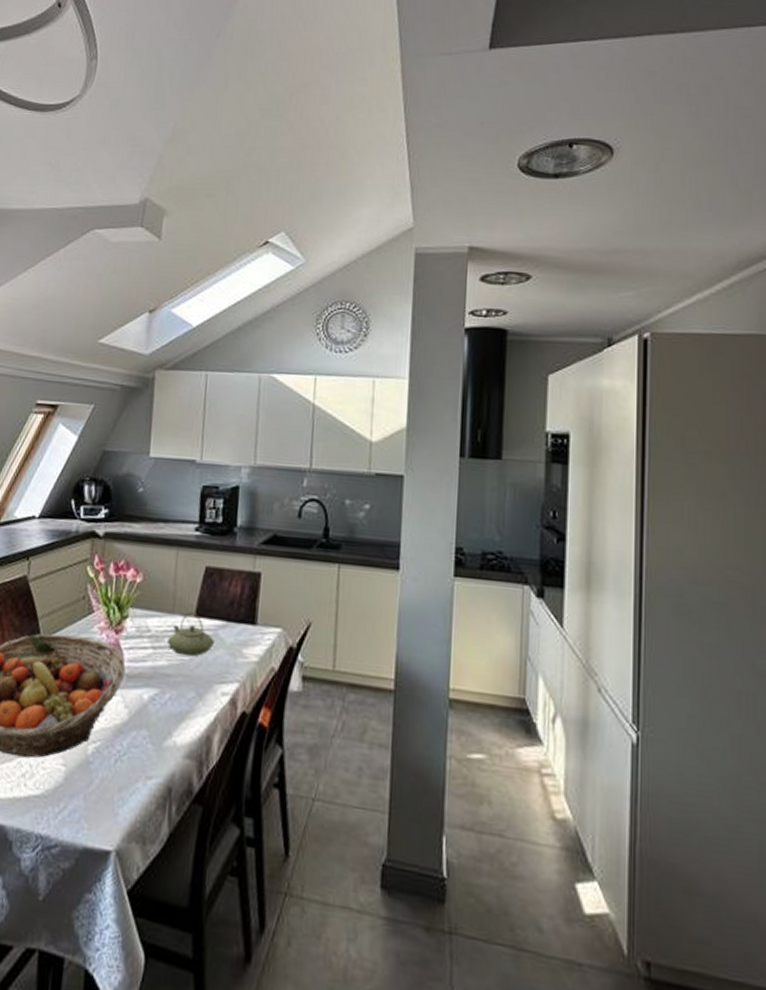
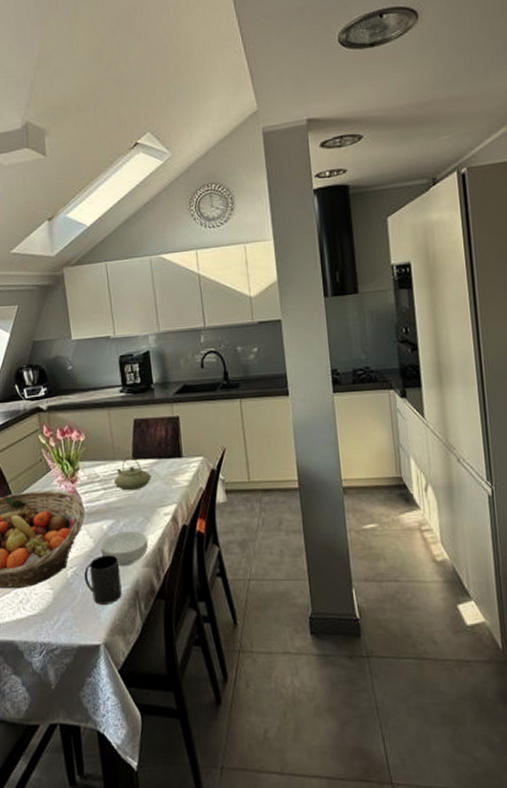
mug: none [107,732,155,799] -> present [83,554,122,605]
cereal bowl: none [134,706,197,753] -> present [100,531,149,567]

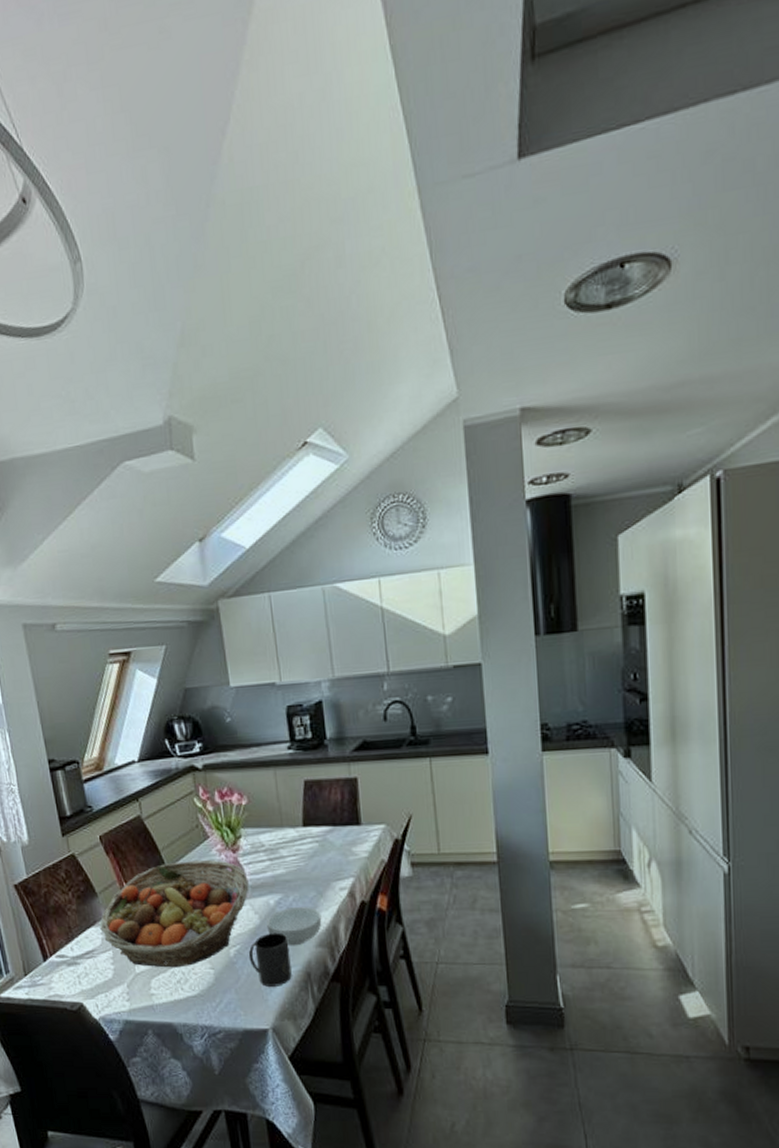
teapot: present [113,456,151,491] -> none [281,822,325,862]

